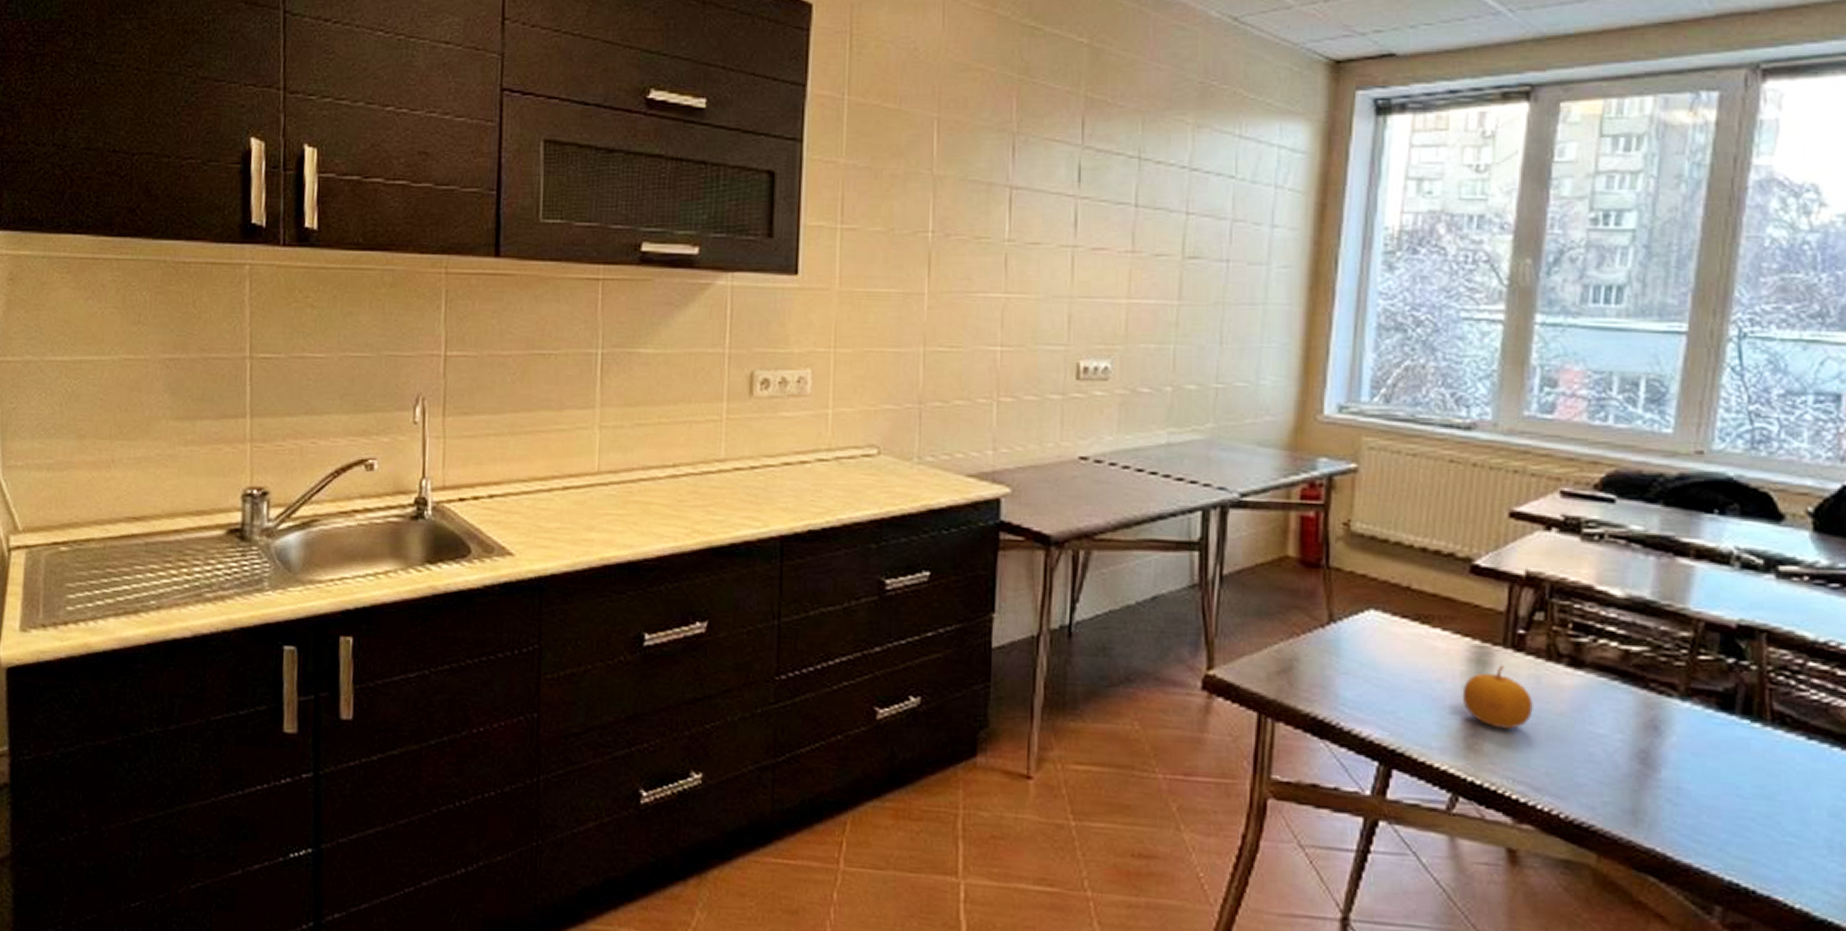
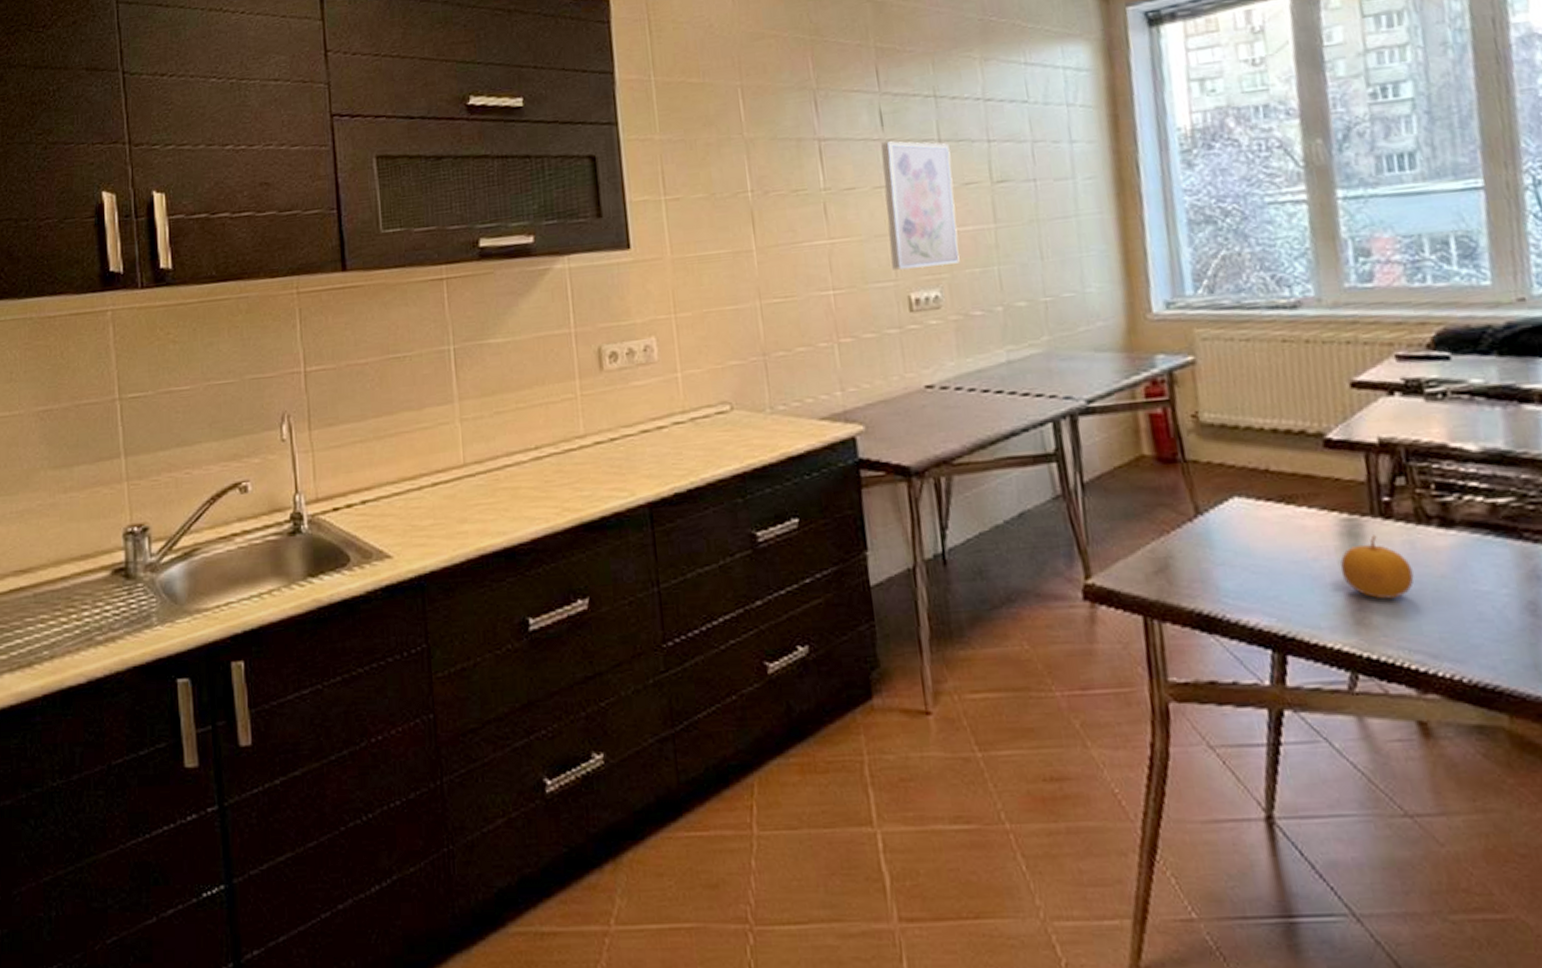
wall art: none [1064,199,1145,337] -> present [881,141,960,270]

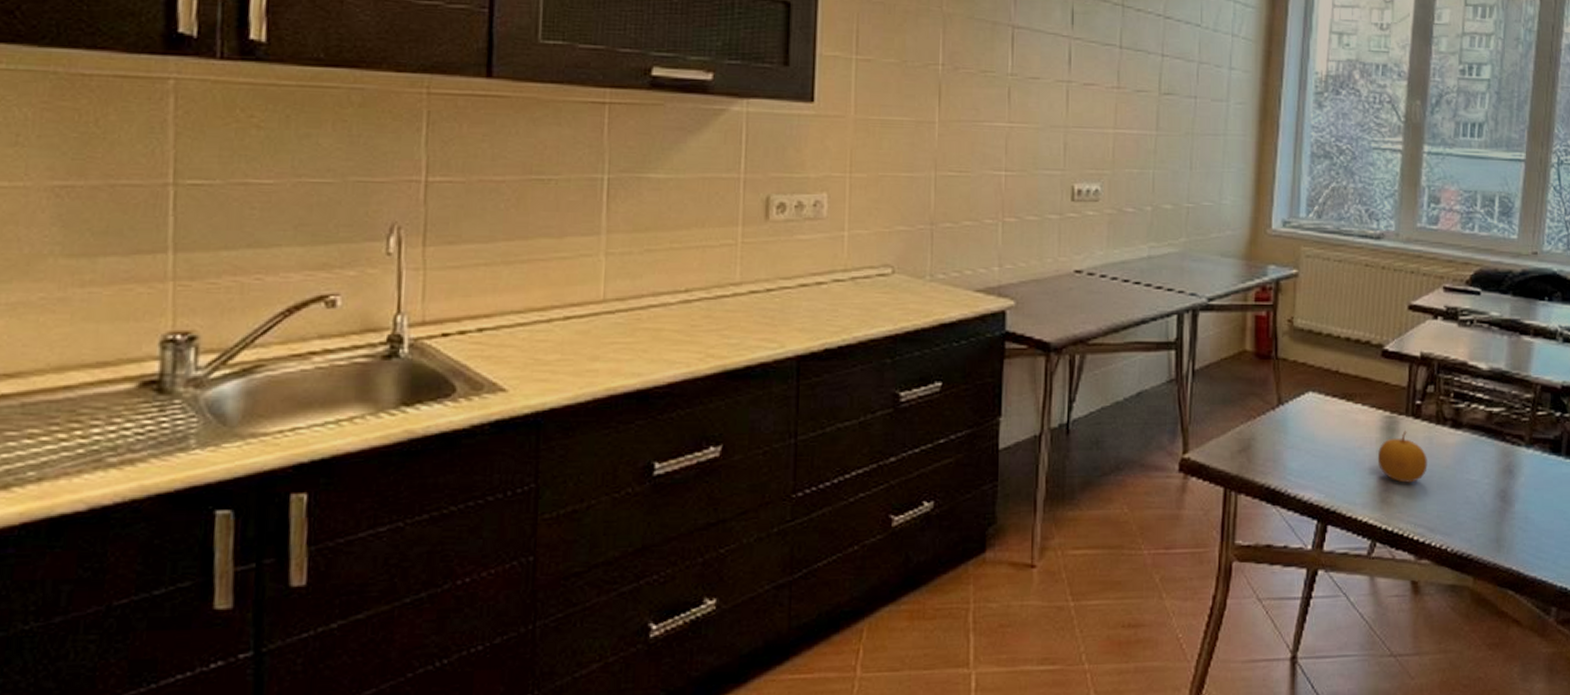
wall art: present [881,141,960,270] -> none [1061,40,1128,163]

